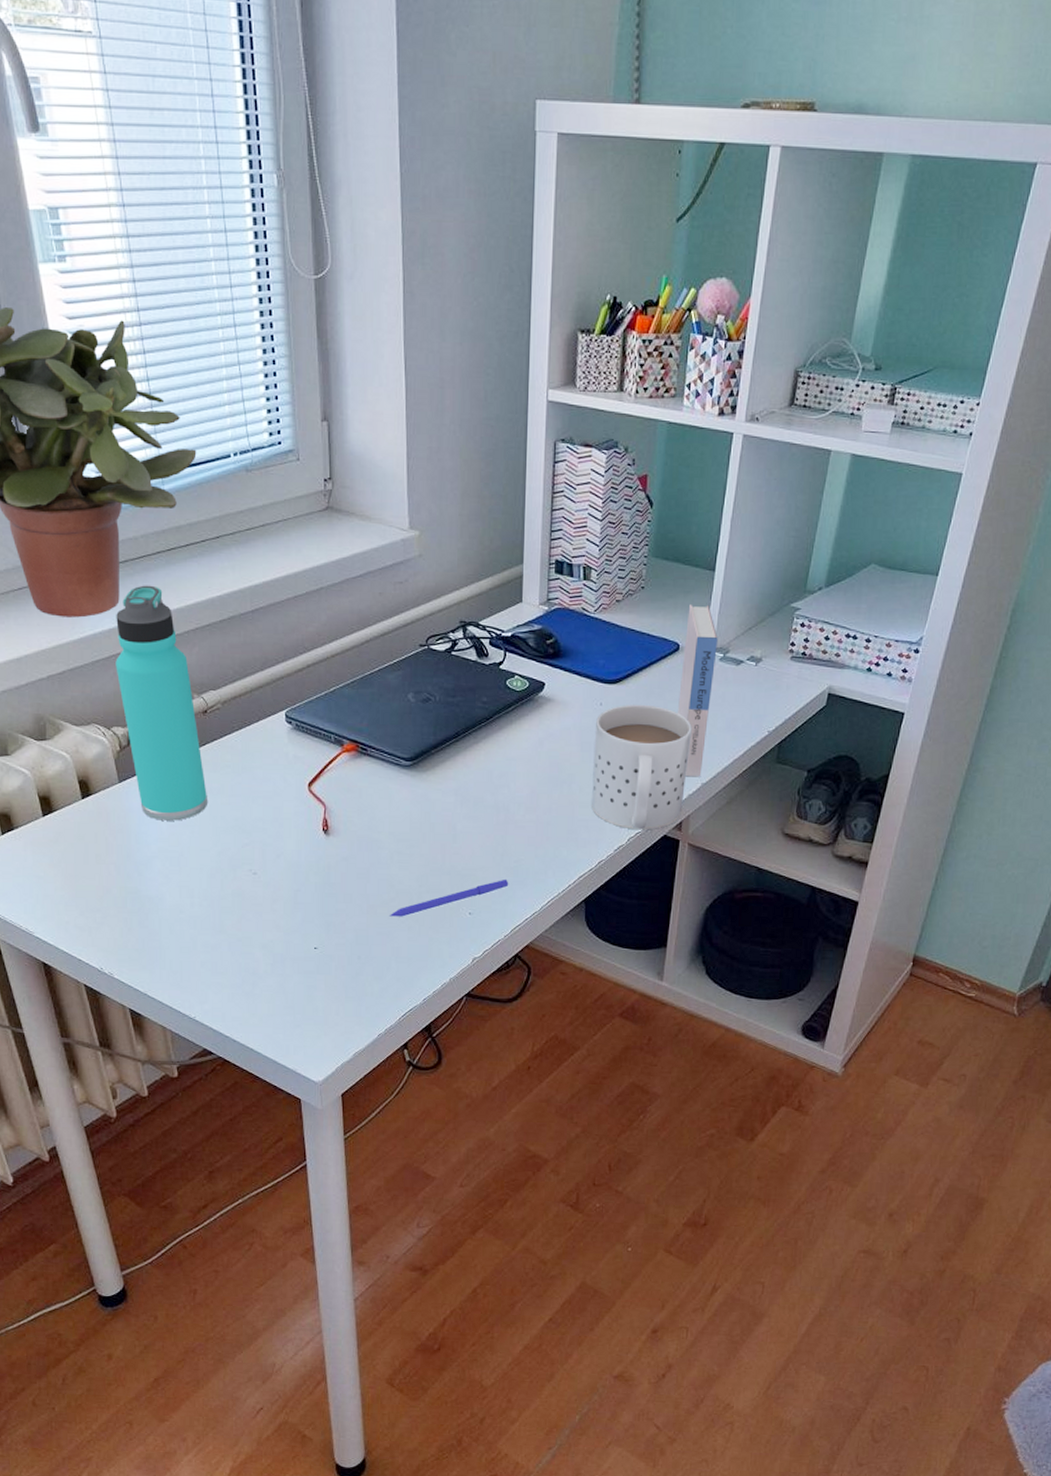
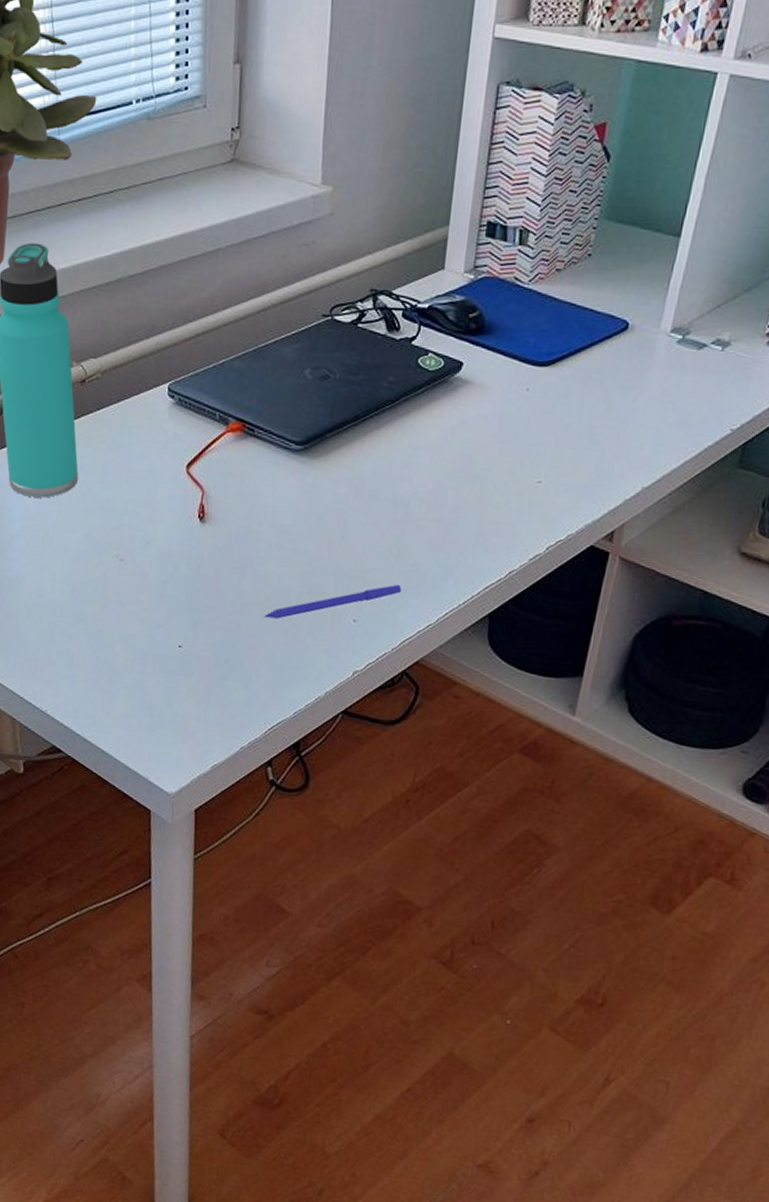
mug: present [591,704,692,830] -> none [505,390,636,539]
book: present [678,603,718,777] -> none [620,275,678,480]

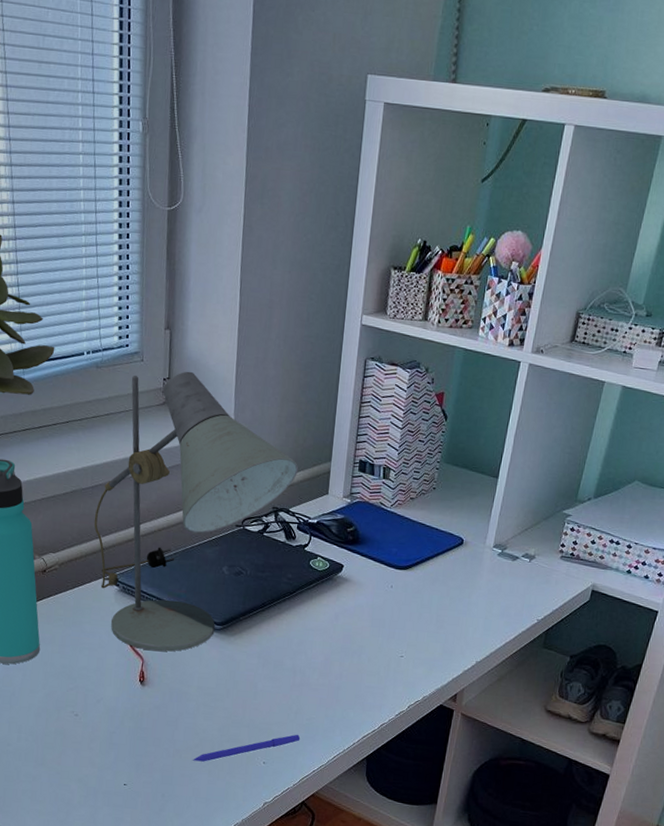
desk lamp: none [143,116,406,480] -> present [94,371,299,652]

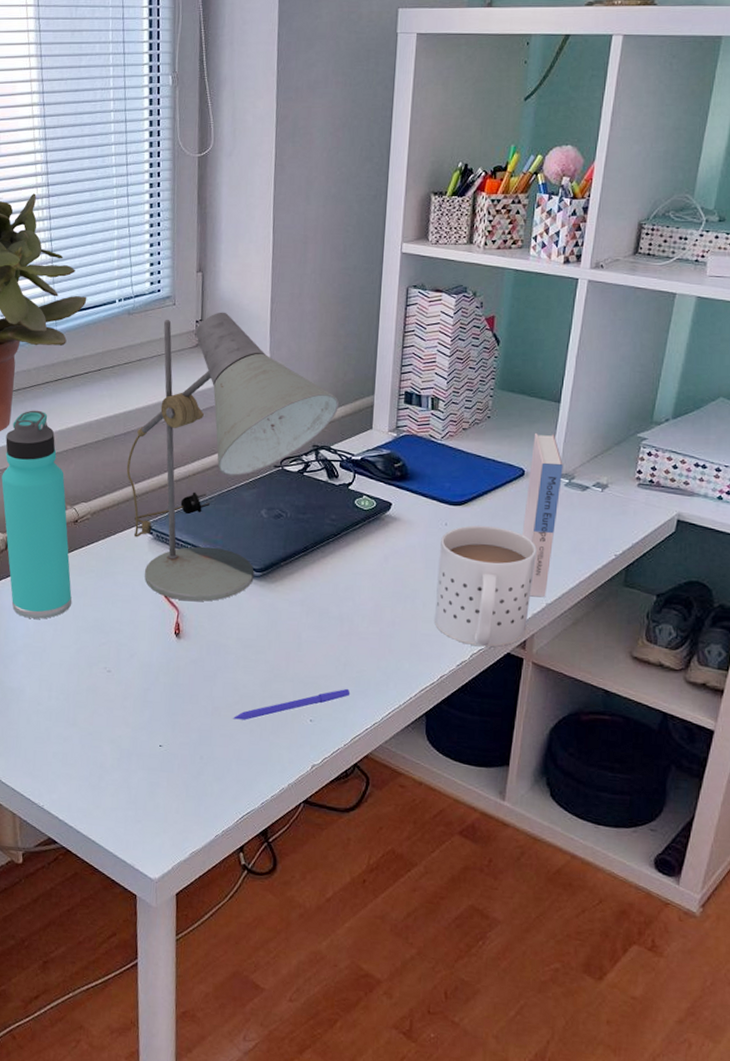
mug: none [377,588,471,700] -> present [434,525,537,647]
book: none [459,505,498,656] -> present [523,432,563,598]

